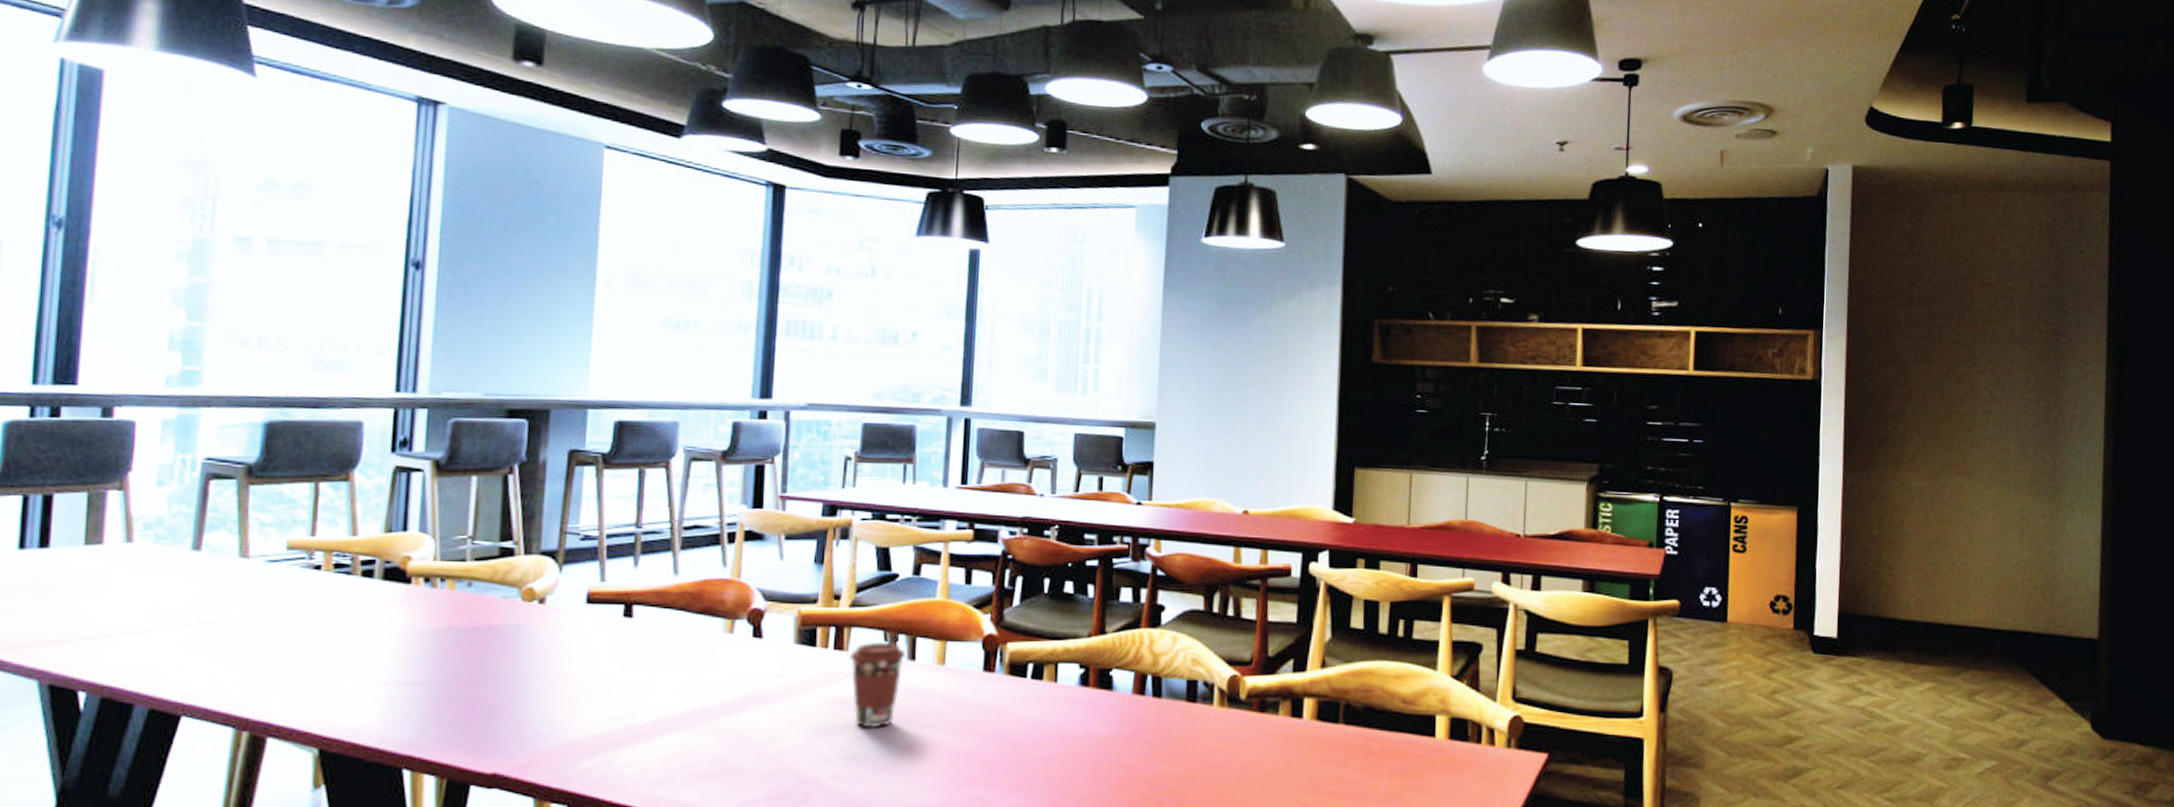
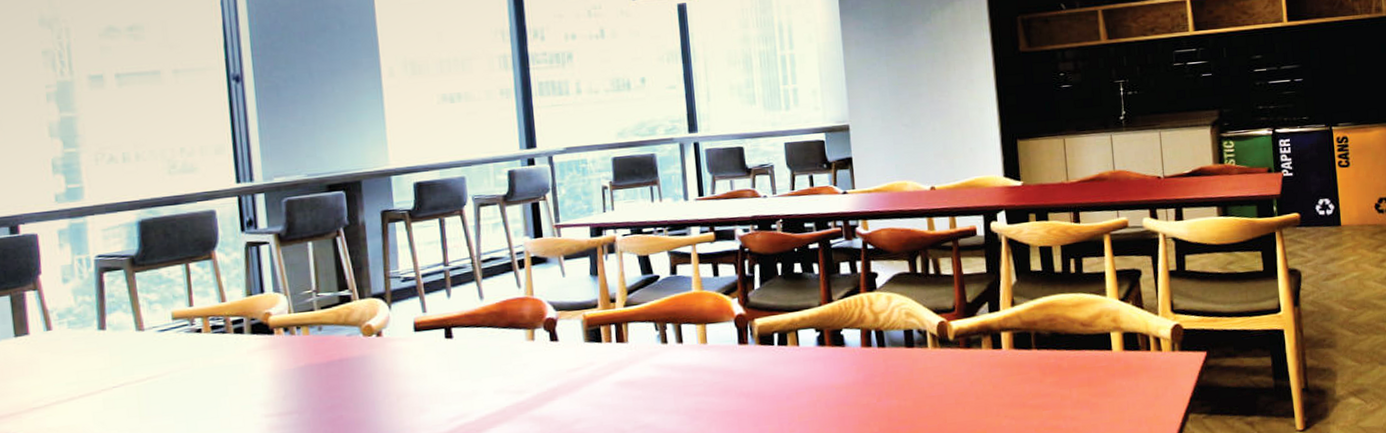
coffee cup: present [849,641,906,728] -> none [629,330,675,402]

